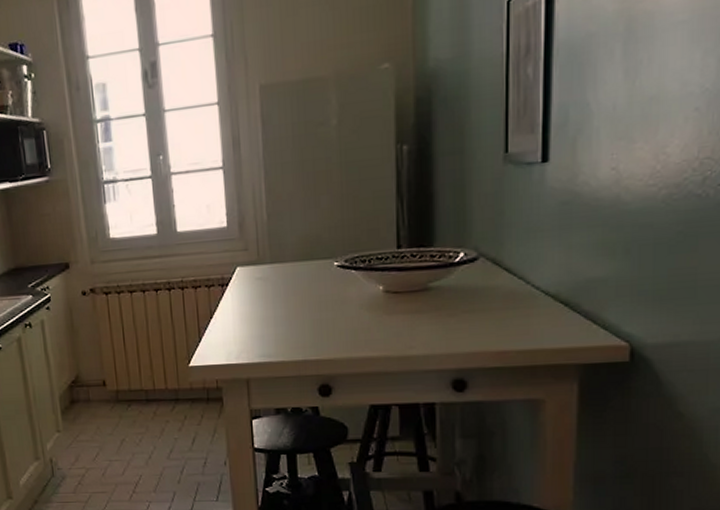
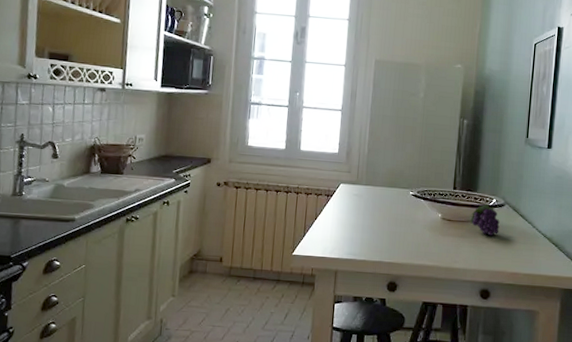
fruit: none [428,261,473,306] -> present [470,204,500,236]

